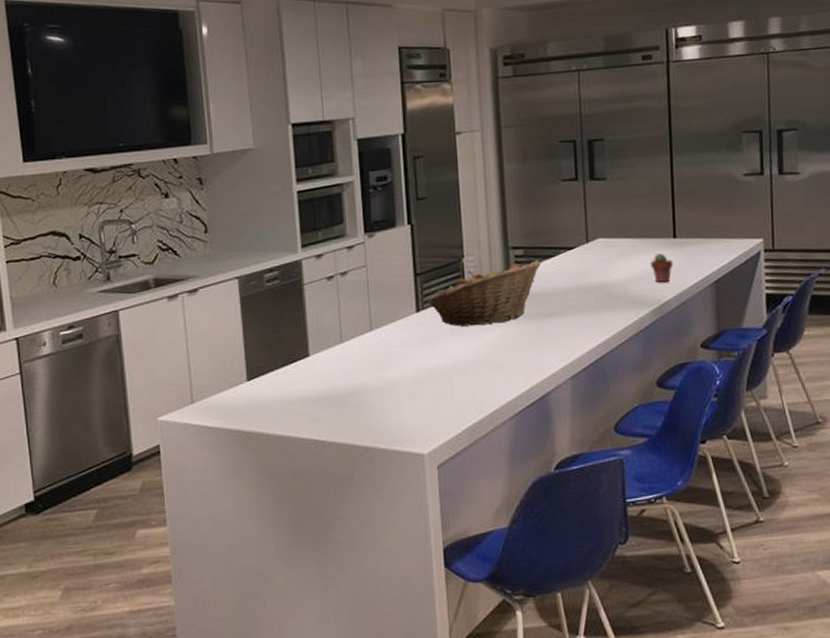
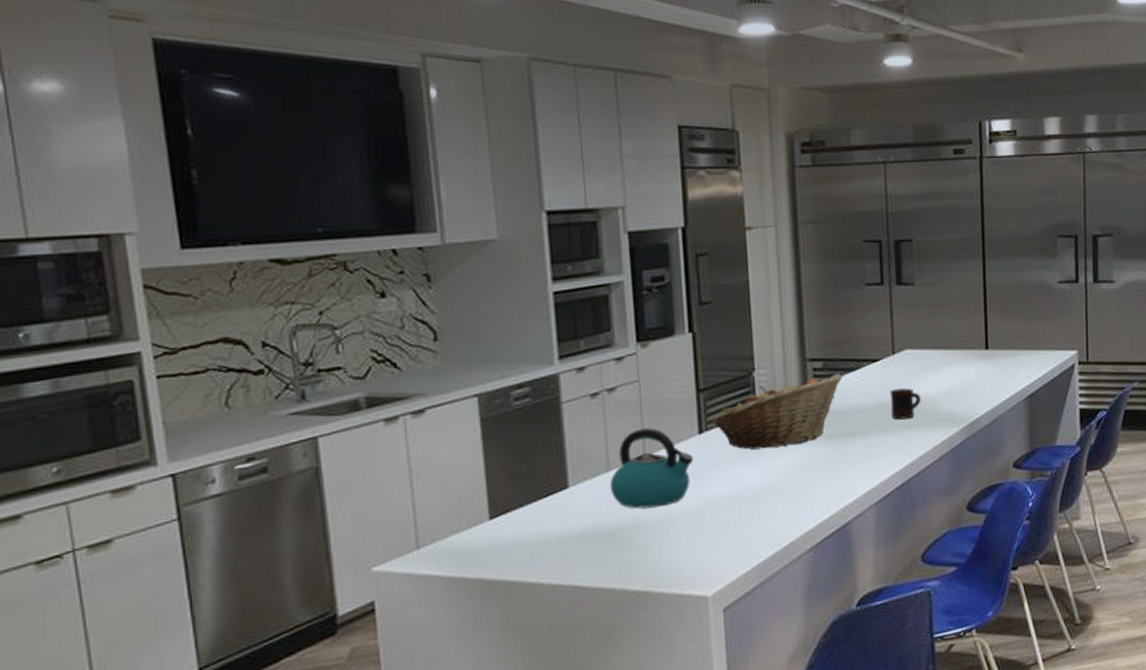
kettle: none [342,306,412,376] -> present [609,428,694,509]
mug: none [584,273,613,302] -> present [890,388,921,420]
potted succulent: present [650,253,674,283] -> none [961,366,986,398]

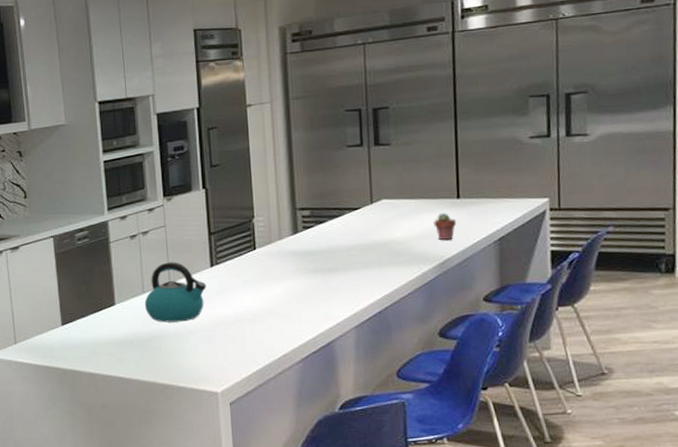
fruit basket: present [712,373,843,450] -> none [220,220,328,280]
mug: present [890,388,921,420] -> none [368,232,397,258]
potted succulent: none [961,366,986,398] -> present [433,213,457,241]

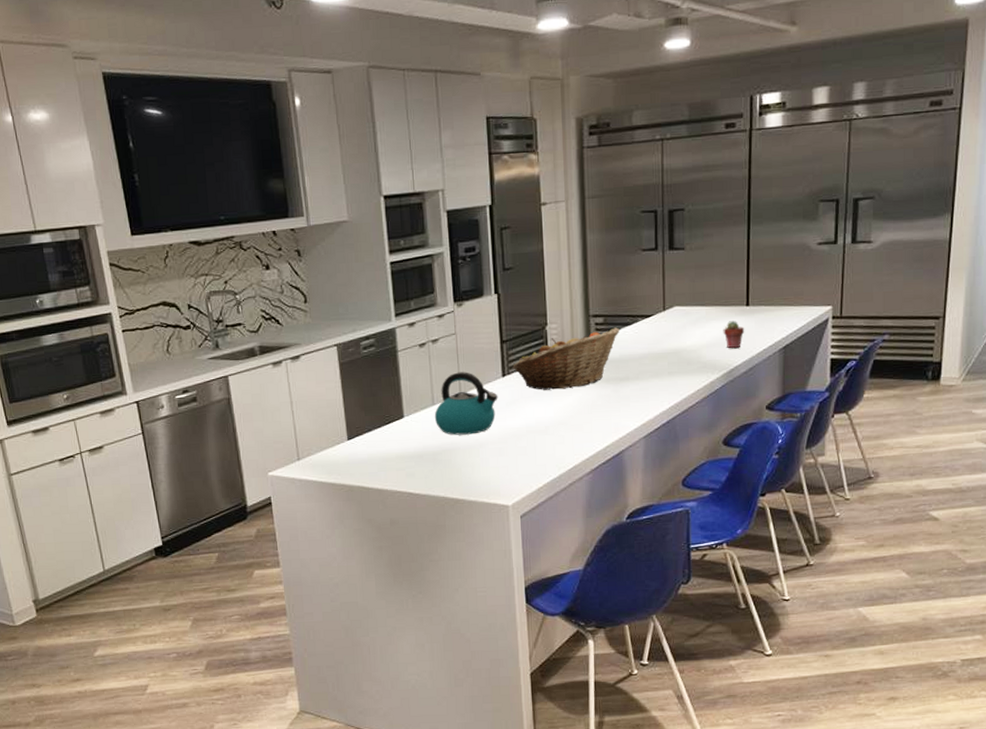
fruit basket: none [220,220,328,280] -> present [512,327,621,390]

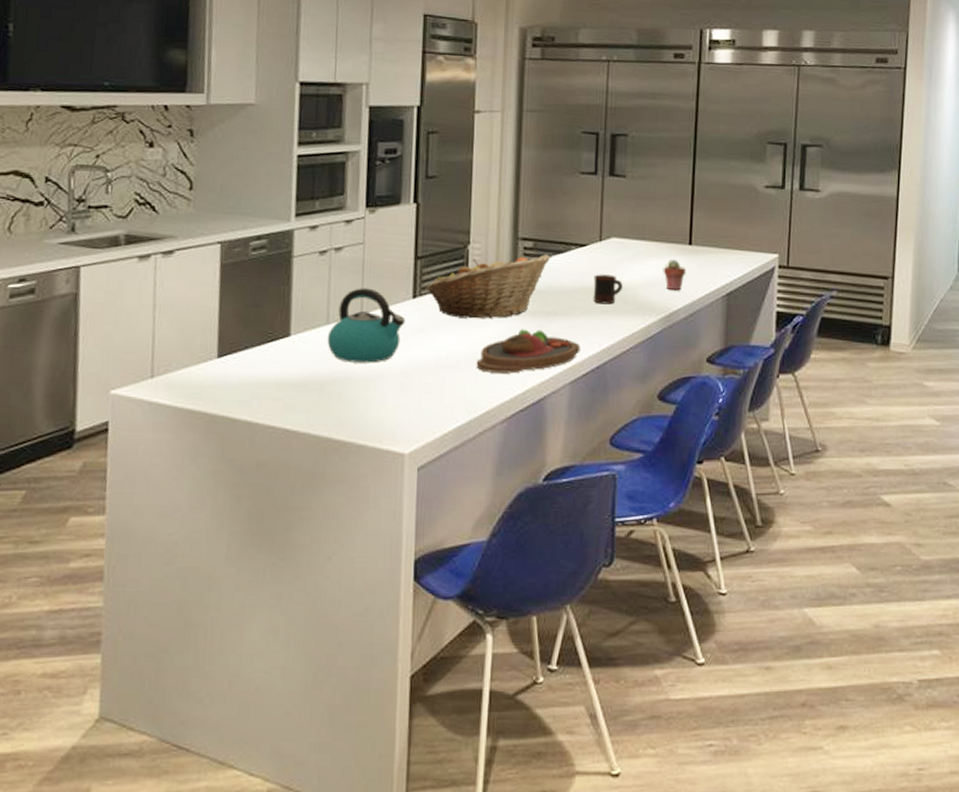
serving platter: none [561,394,652,434] -> present [476,329,581,374]
mug: none [660,340,687,367] -> present [593,274,623,305]

